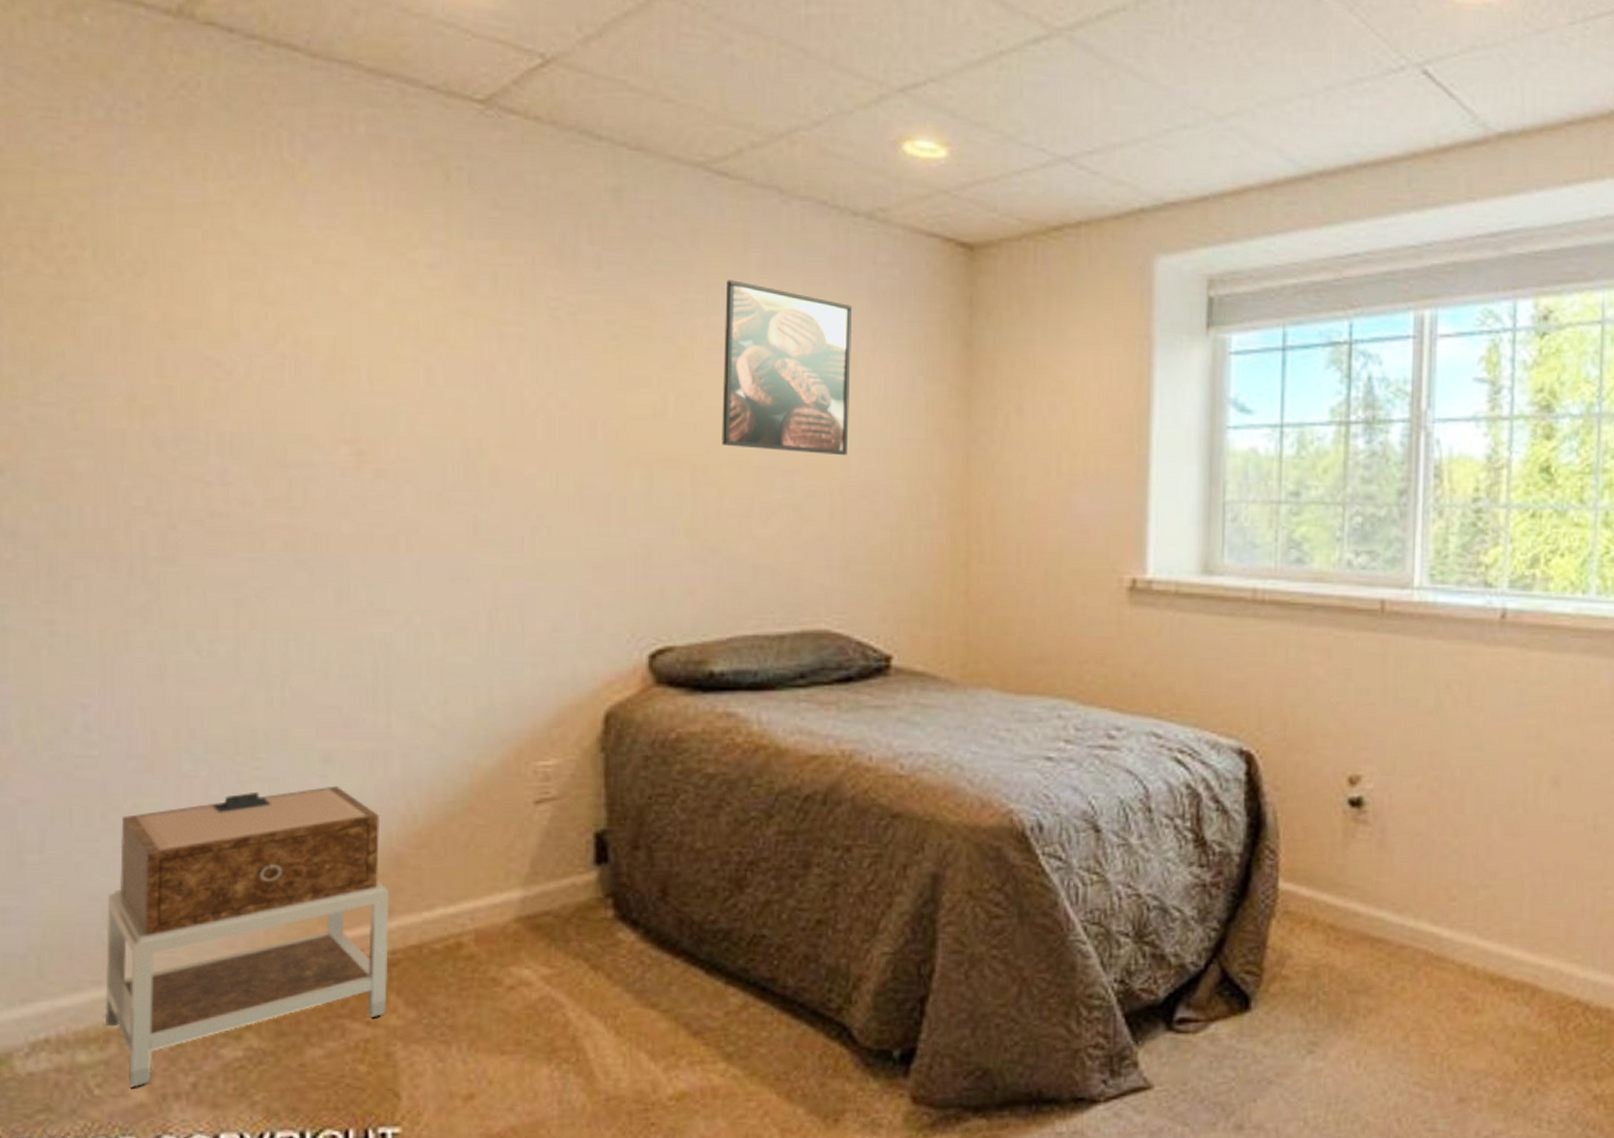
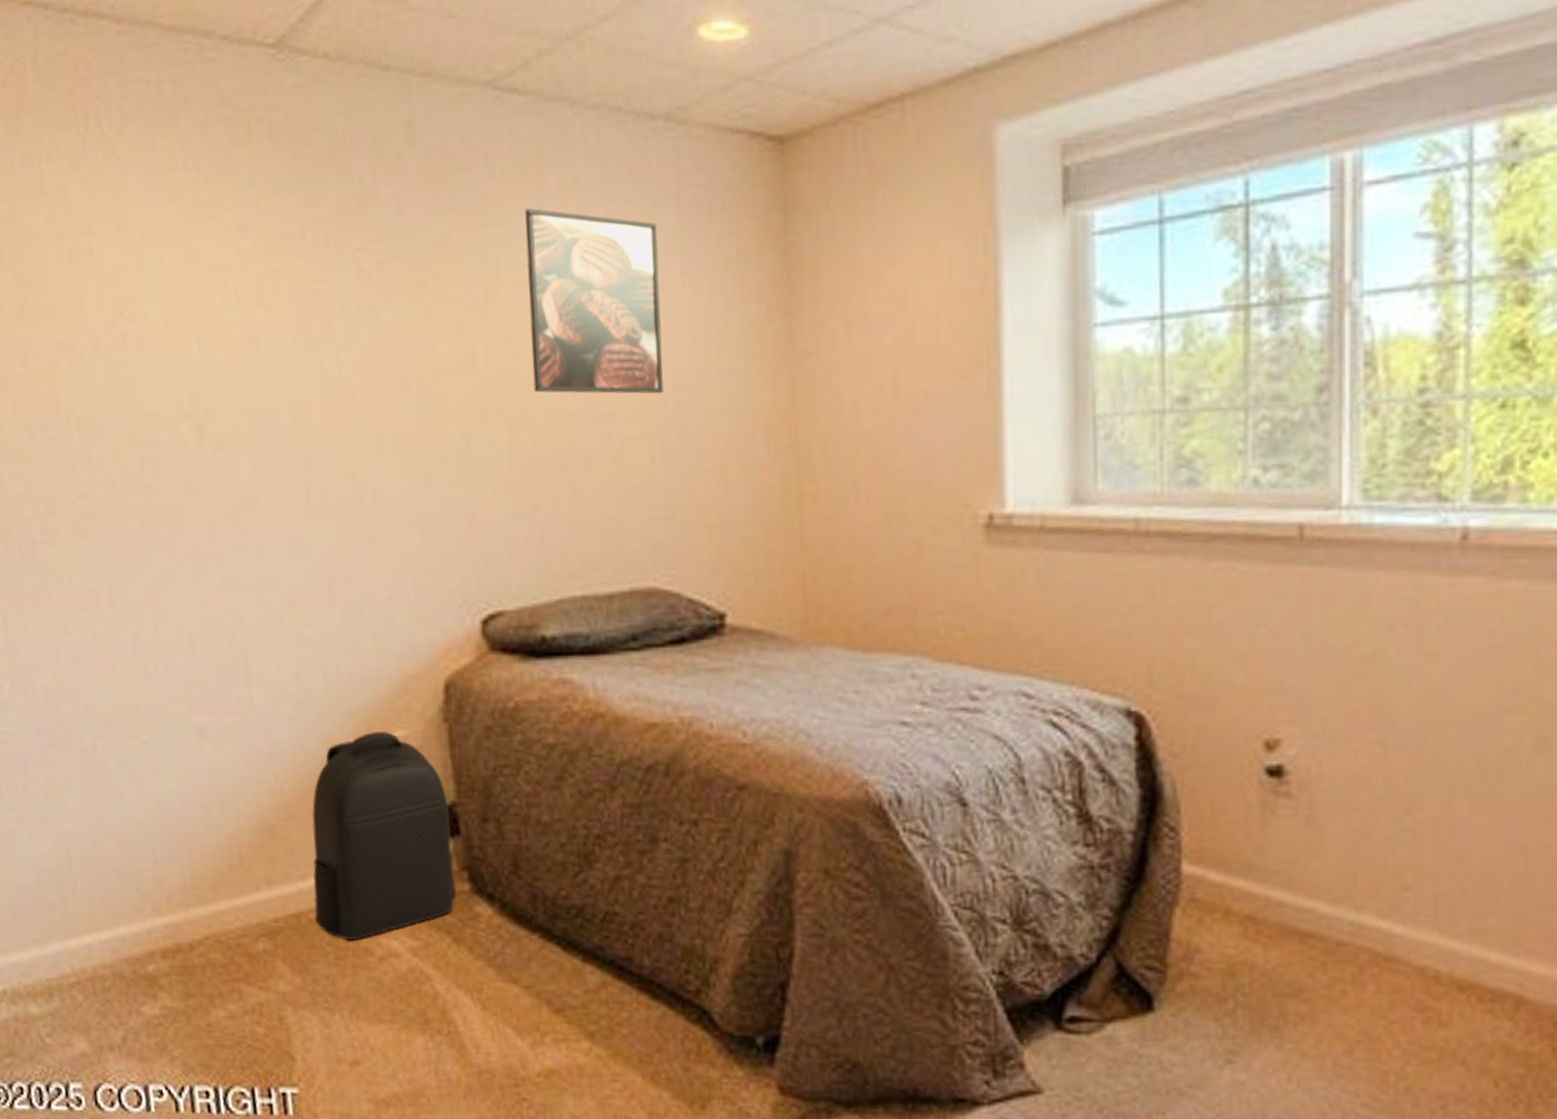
nightstand: present [104,785,390,1087] -> none [37,758,275,1038]
backpack: none [439,759,599,971] -> present [312,730,457,941]

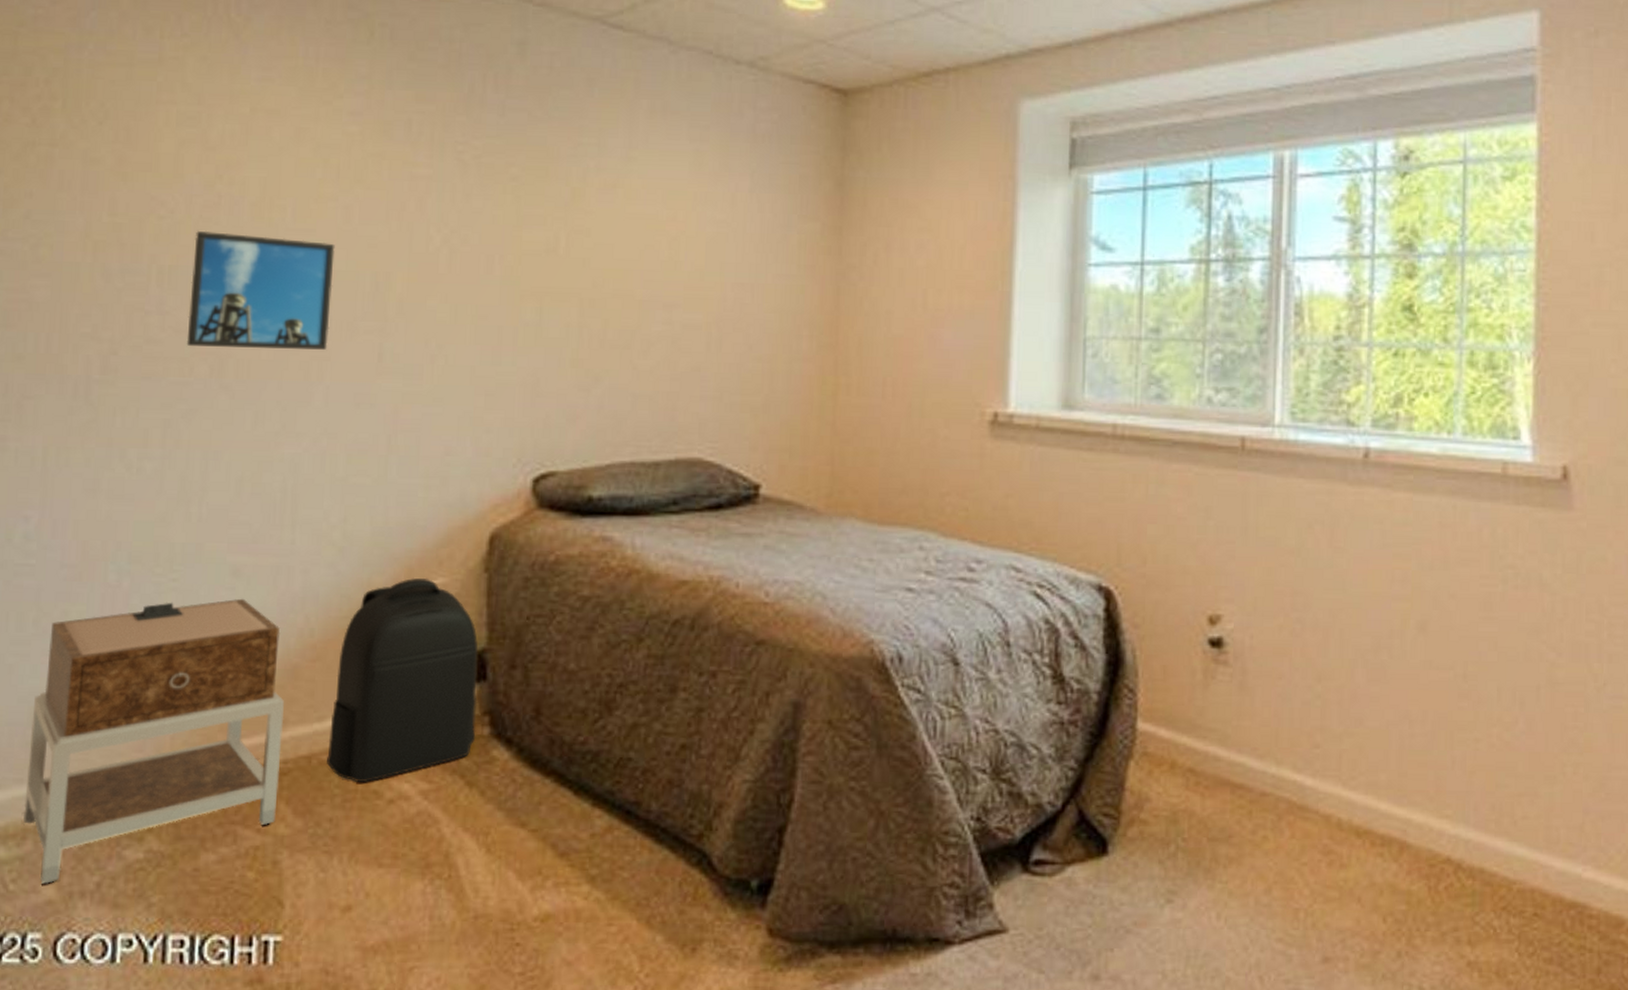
nightstand: none [37,758,275,1038] -> present [23,598,285,884]
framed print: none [107,374,254,500] -> present [186,230,335,350]
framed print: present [525,208,664,394] -> none [608,125,732,291]

